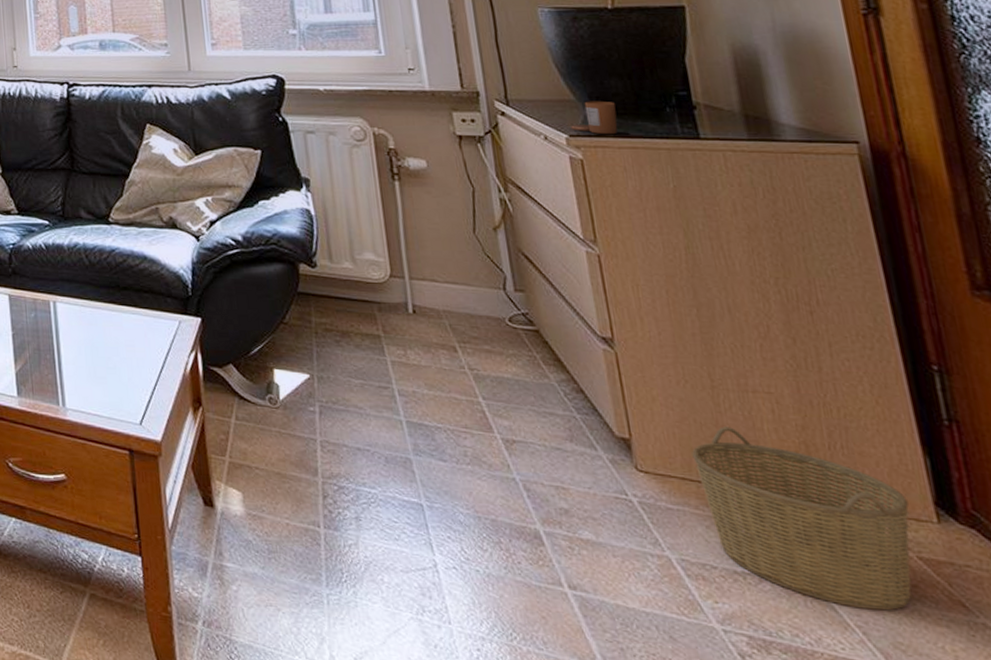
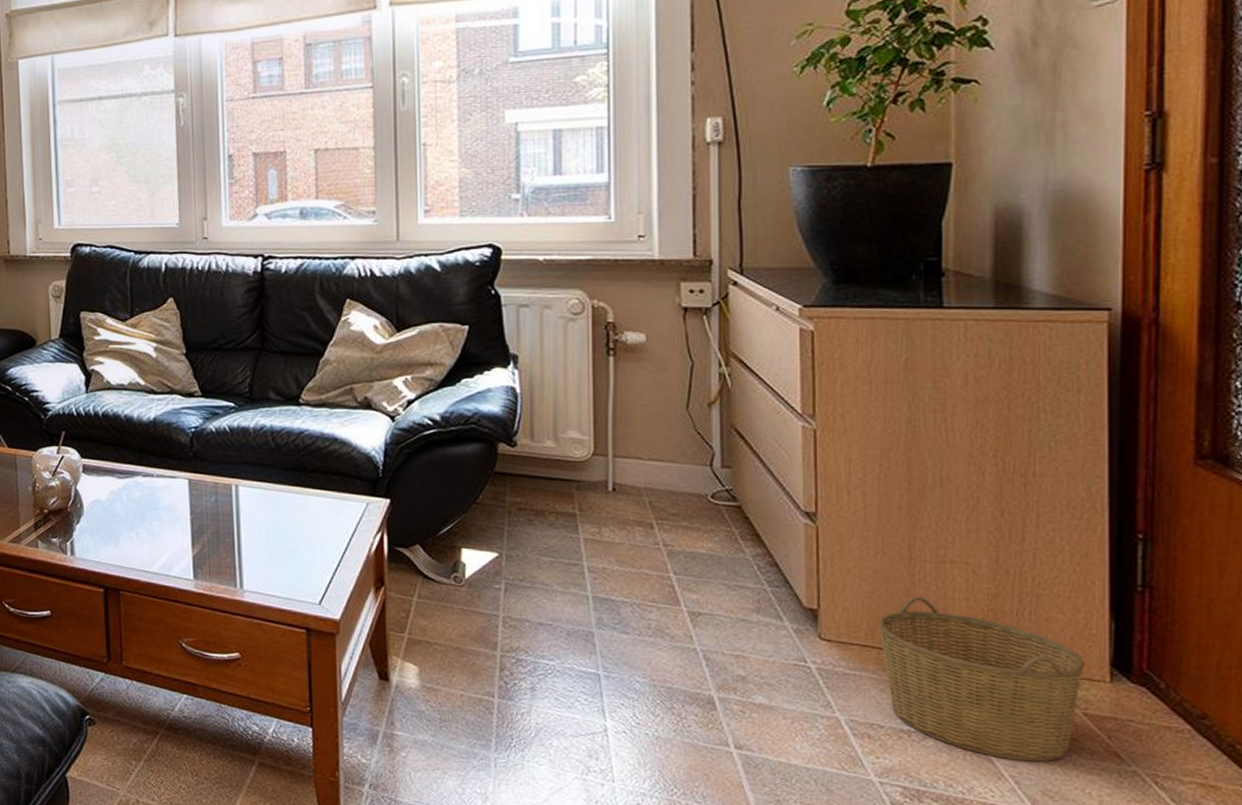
candle: present [571,101,618,135] -> none [806,268,857,305]

